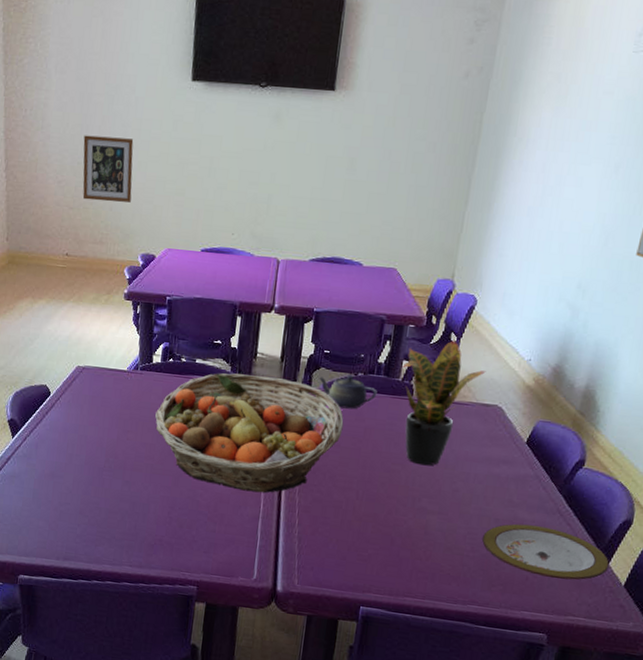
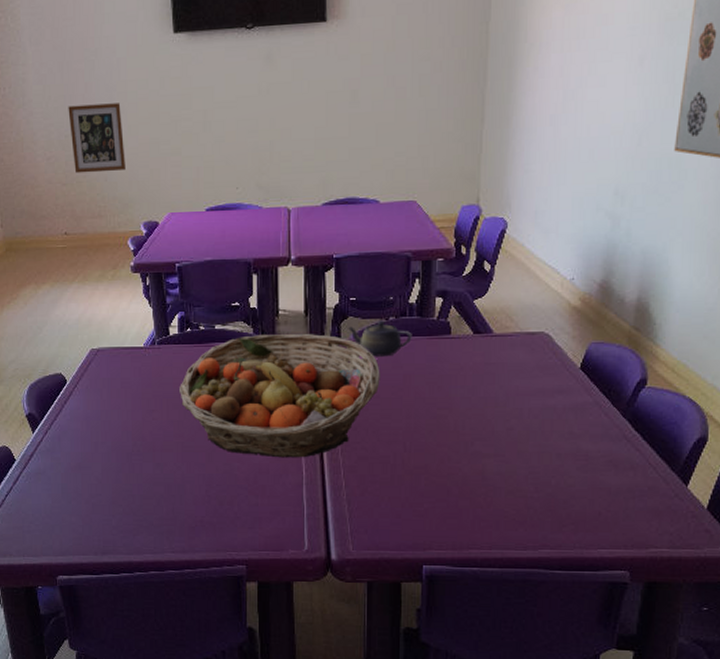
potted plant: present [402,339,486,466] -> none [436,268,527,407]
plate: present [482,523,609,580] -> none [546,456,688,510]

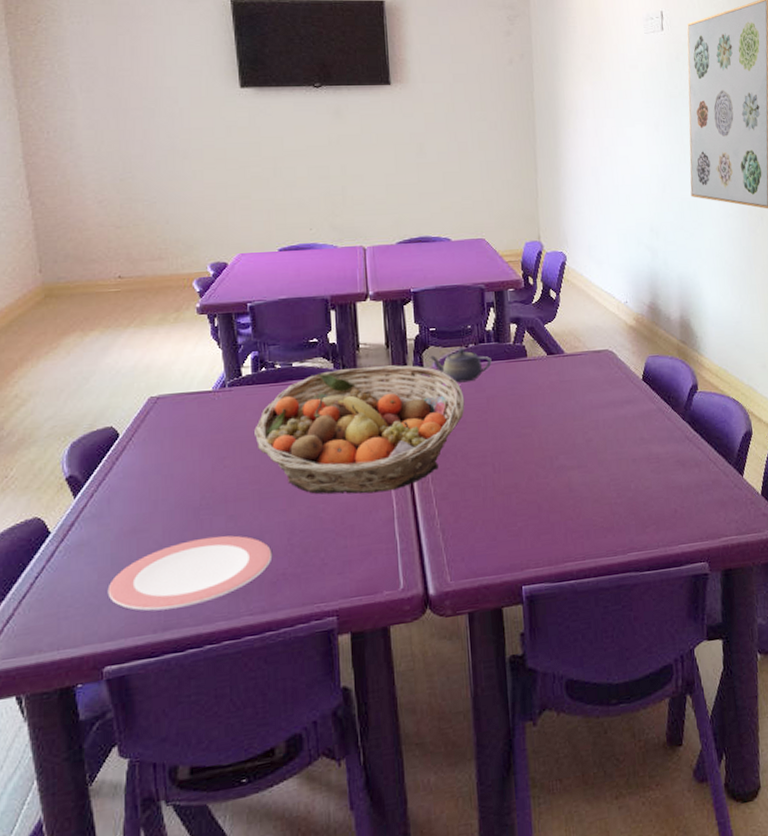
plate: none [59,480,192,537] -> present [107,535,273,611]
wall art: present [68,103,126,174] -> none [124,149,190,216]

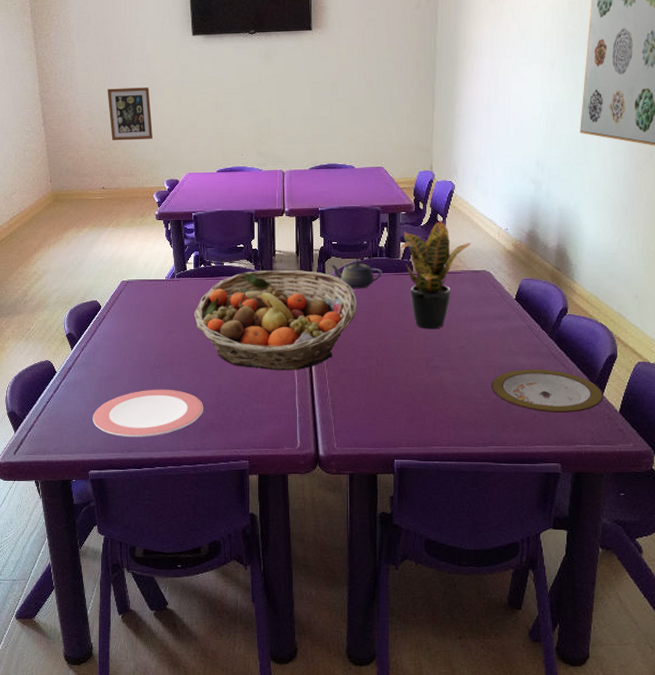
wall art: none [124,149,190,216] -> present [107,87,153,141]
potted plant: none [511,295,590,423] -> present [400,219,472,329]
plate: none [625,455,744,505] -> present [491,369,603,414]

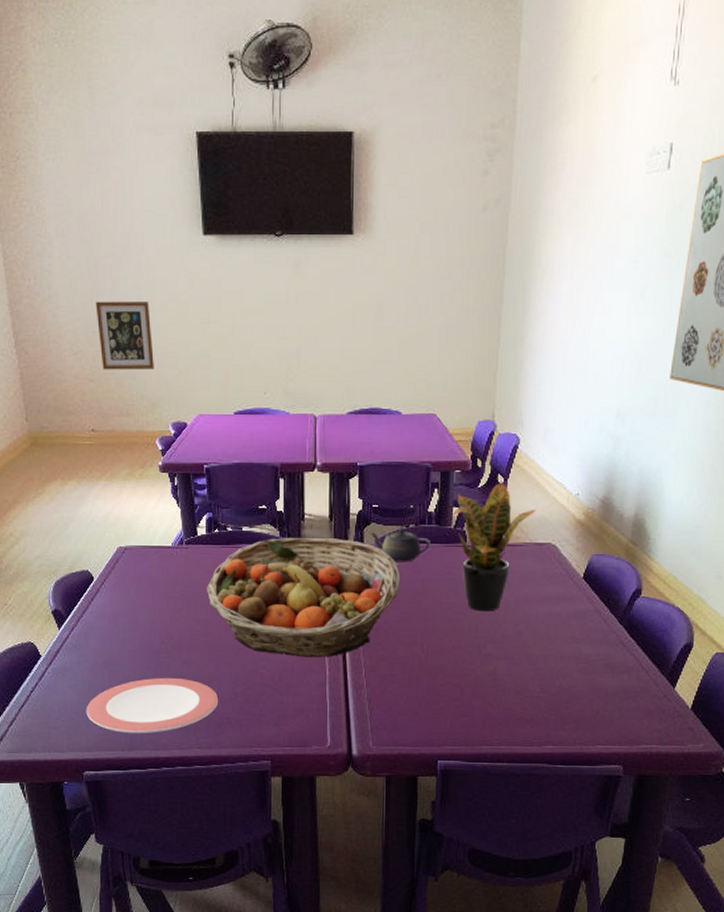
plate: present [491,369,603,414] -> none [551,659,675,710]

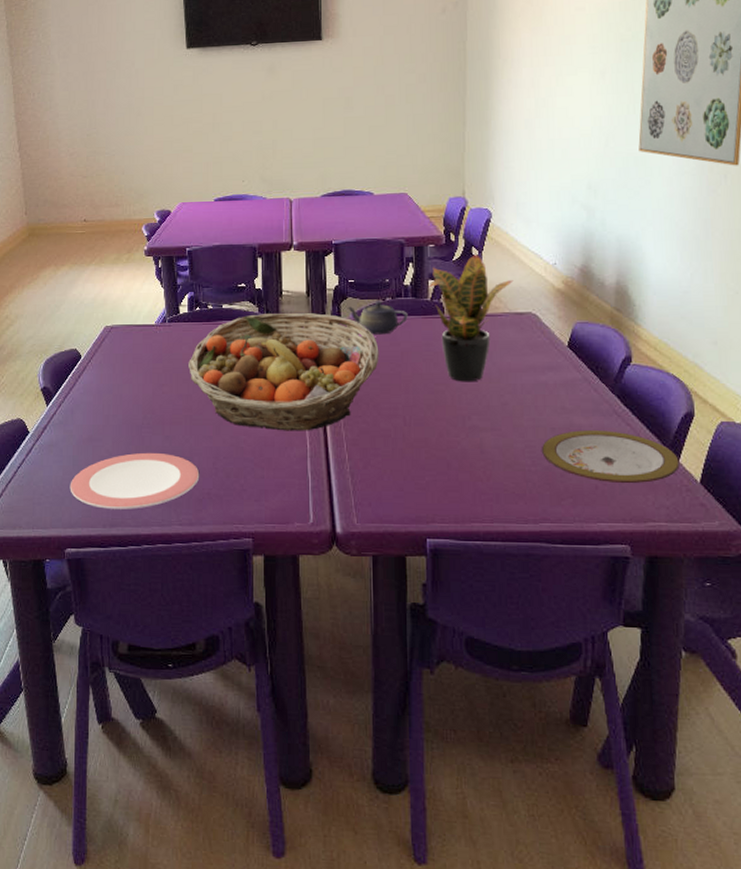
wall art: present [95,301,154,370] -> none [90,107,141,167]
plate: none [551,659,675,710] -> present [542,430,680,484]

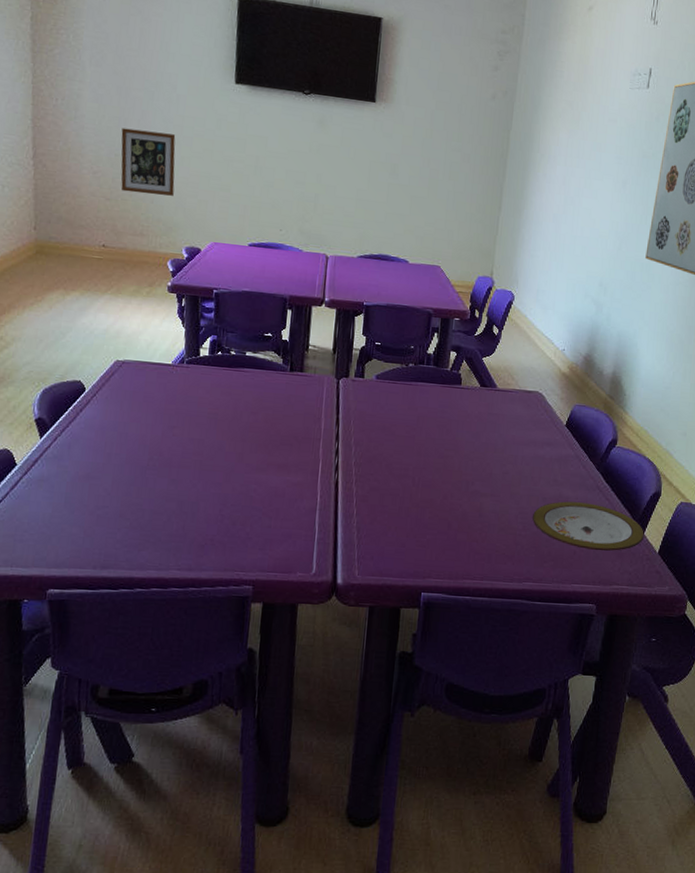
plate: present [70,452,200,509] -> none [58,494,205,552]
wall art: none [90,107,141,167] -> present [121,128,176,196]
fruit basket: present [189,312,379,431] -> none [203,365,397,485]
teapot: present [346,301,408,335] -> none [370,365,428,399]
potted plant: present [429,253,514,382] -> none [450,331,526,450]

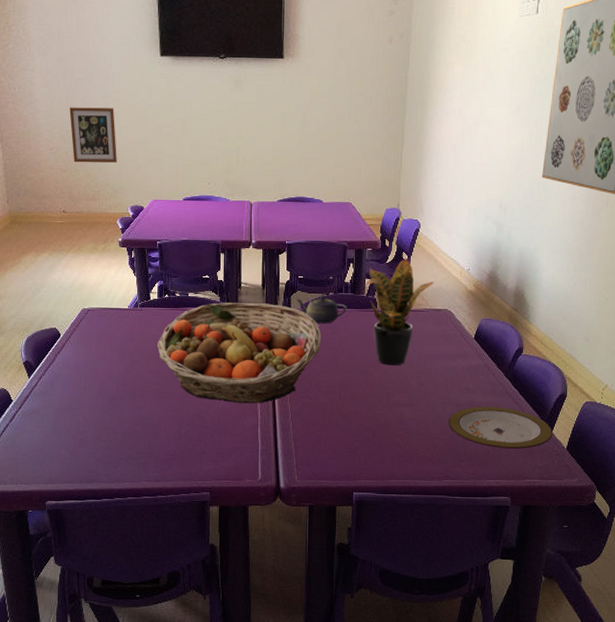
fruit basket: none [203,365,397,485] -> present [157,302,322,404]
teapot: none [370,365,428,399] -> present [296,295,347,324]
potted plant: none [450,331,526,450] -> present [365,258,435,366]

